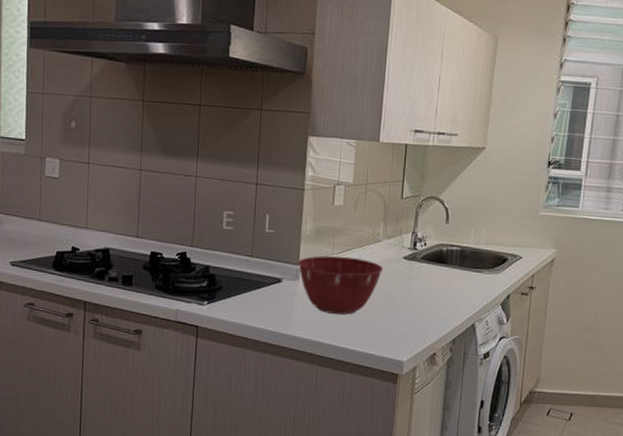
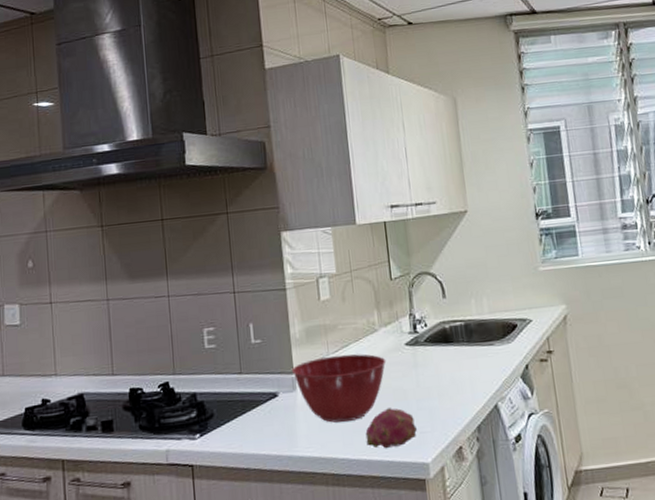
fruit: none [352,309,400,344] -> present [365,408,418,449]

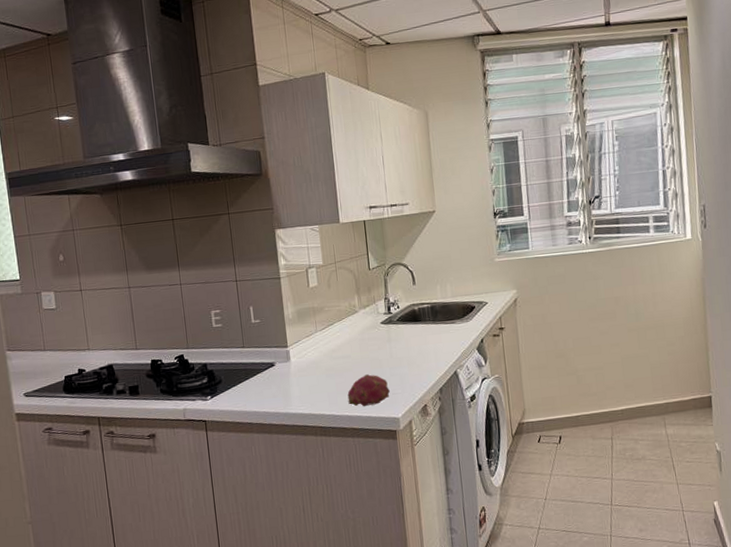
mixing bowl: present [291,354,387,423] -> none [285,331,365,387]

